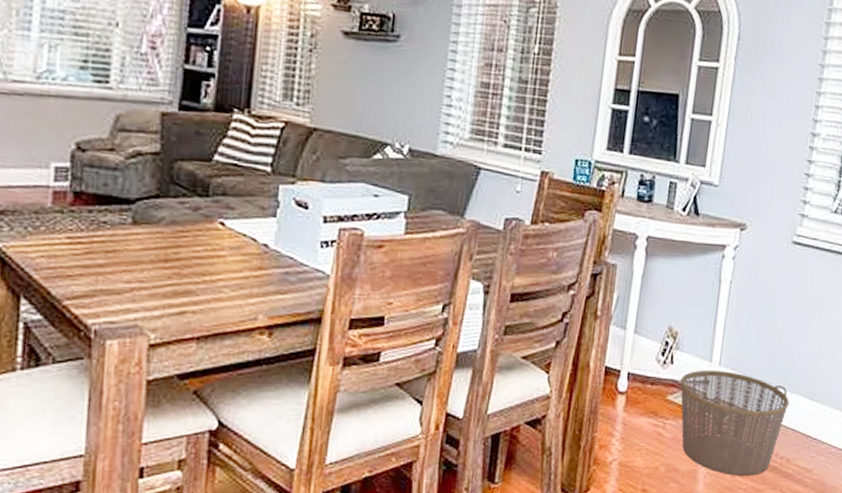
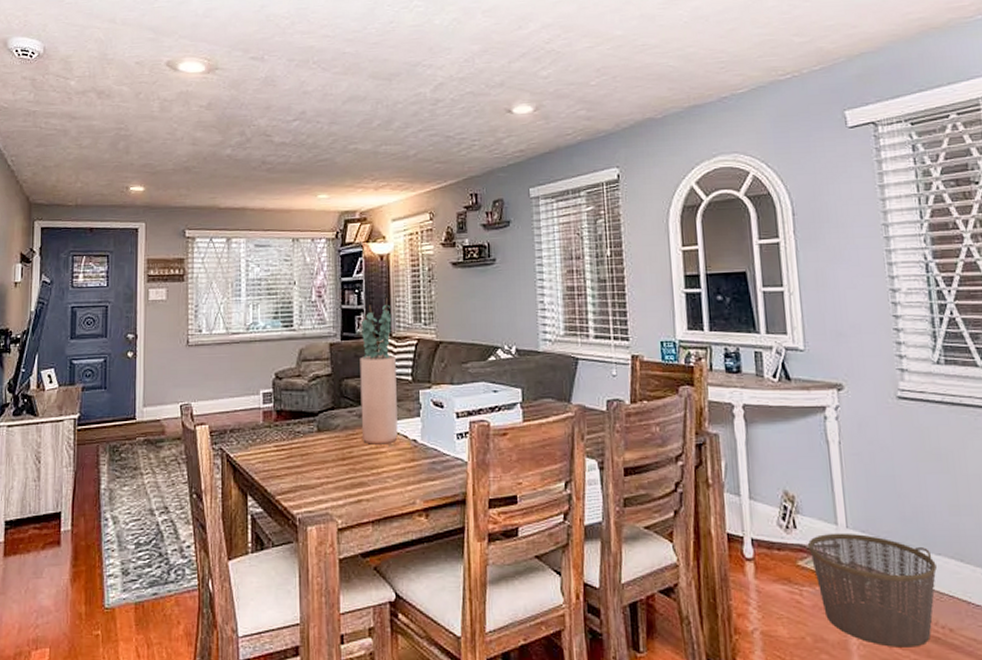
vase: none [194,63,255,247] -> present [360,297,398,445]

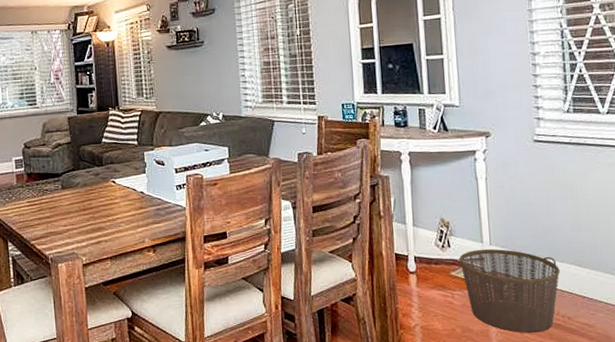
vase: present [360,297,398,445] -> none [94,77,128,197]

